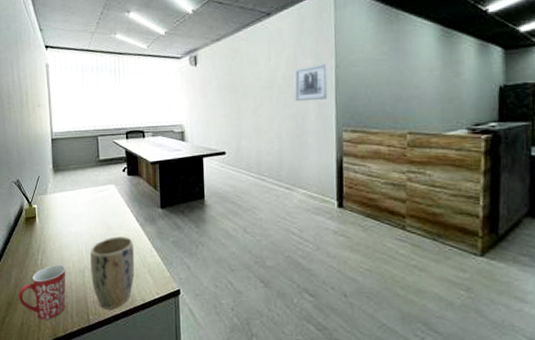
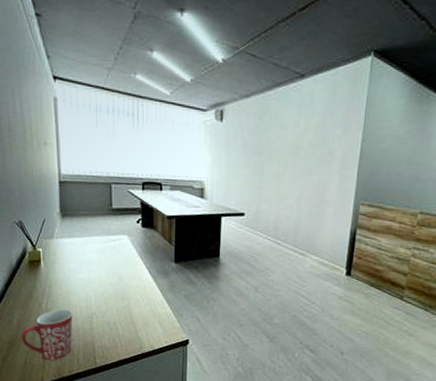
plant pot: present [90,236,135,309] -> none [98,286,145,354]
wall art: present [294,64,328,102] -> none [319,135,354,172]

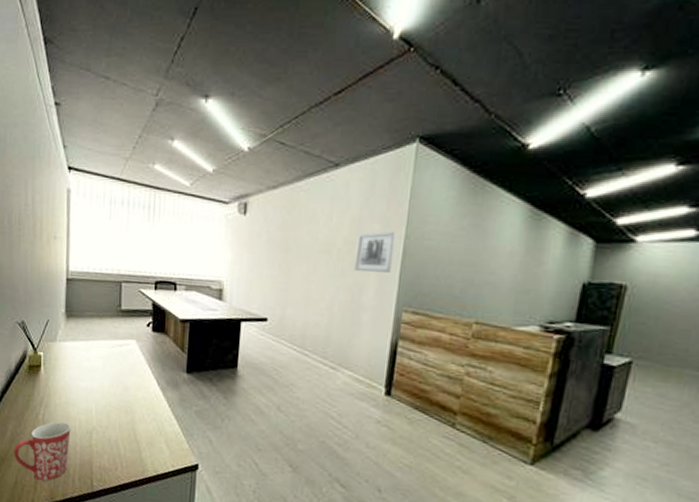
wall art: none [319,135,354,172] -> present [354,231,396,273]

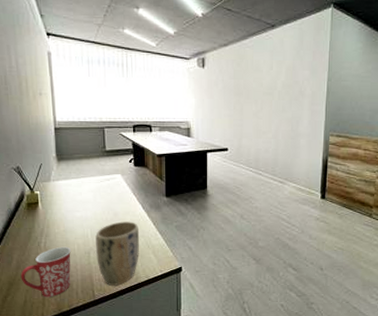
plant pot: none [98,398,152,478] -> present [95,221,140,286]
wall art: present [354,231,396,273] -> none [292,76,321,108]

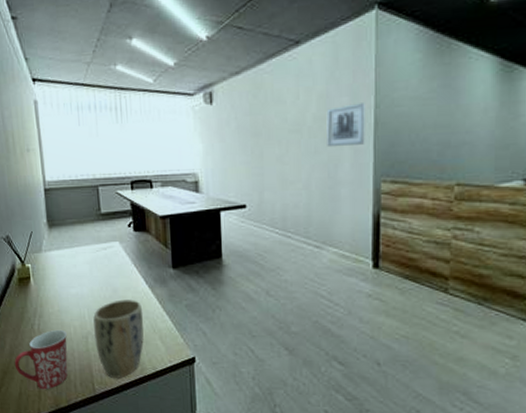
wall art: none [292,76,321,108] -> present [326,103,365,148]

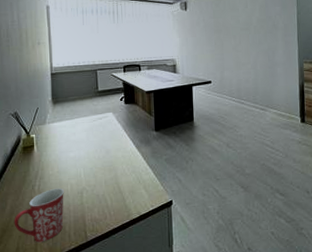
plant pot: present [93,299,144,378] -> none [88,158,131,225]
wall art: present [326,103,365,148] -> none [266,11,292,40]

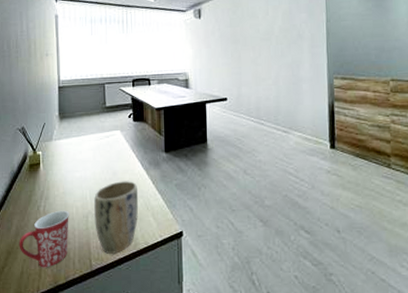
plant pot: none [88,158,131,225] -> present [93,181,139,254]

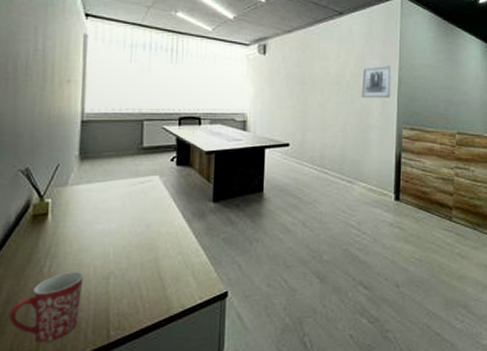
plant pot: present [93,181,139,254] -> none [116,235,177,321]
wall art: none [290,18,320,52] -> present [361,65,392,99]

